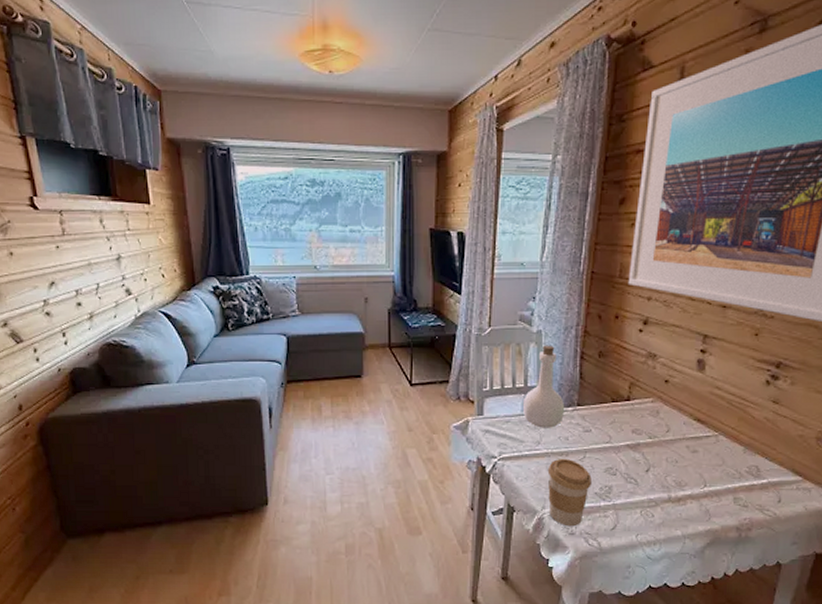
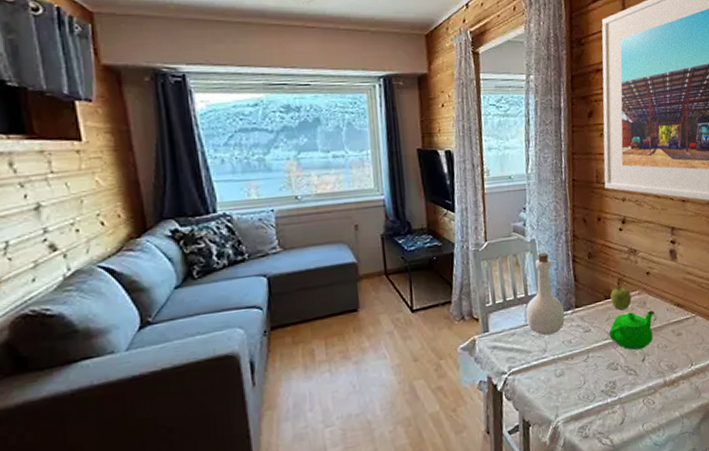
coffee cup: present [547,458,592,527] -> none [556,361,598,430]
teapot: none [611,419,668,460] -> present [608,311,654,350]
fruit: none [617,392,643,416] -> present [610,287,632,310]

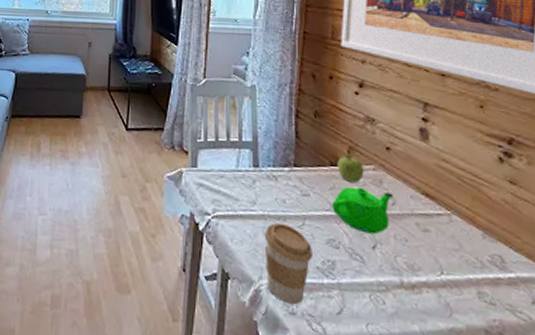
bottle: present [526,252,565,336] -> none [238,100,280,188]
coffee cup: none [556,361,598,430] -> present [264,222,312,305]

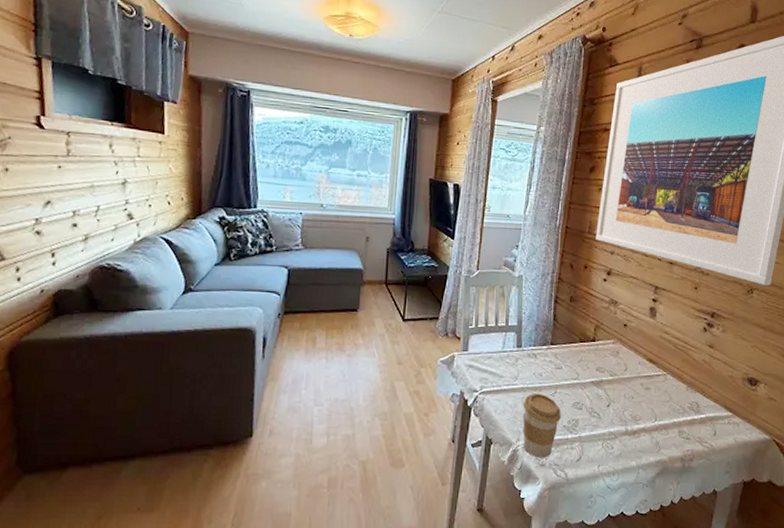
teapot: present [331,187,393,235] -> none [578,358,626,395]
fruit: present [336,156,364,184] -> none [585,333,606,356]

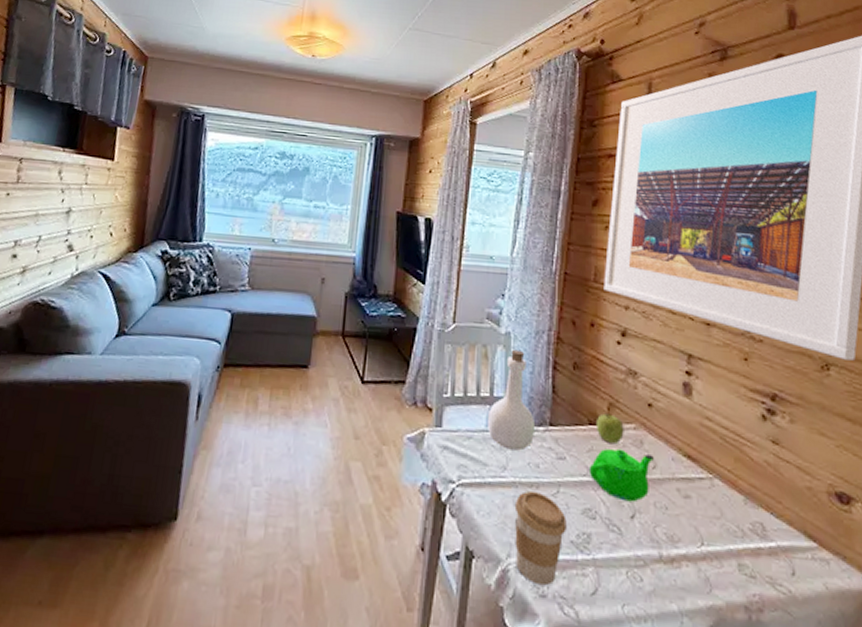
bottle: none [504,288,539,365] -> present [488,349,534,451]
teapot: none [578,358,626,395] -> present [588,448,654,502]
fruit: none [585,333,606,356] -> present [595,413,624,445]

